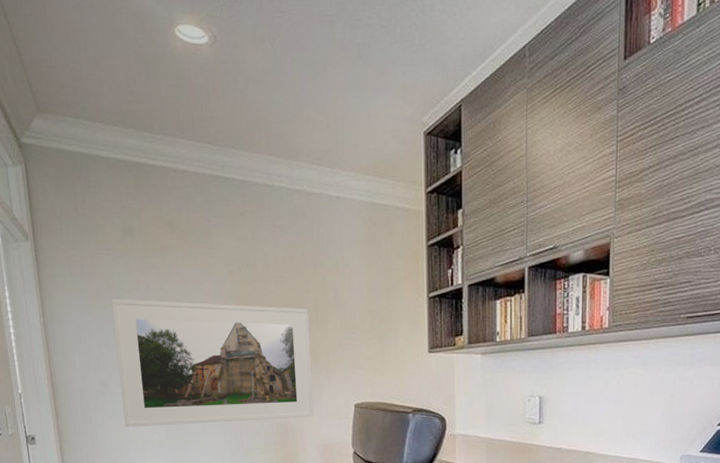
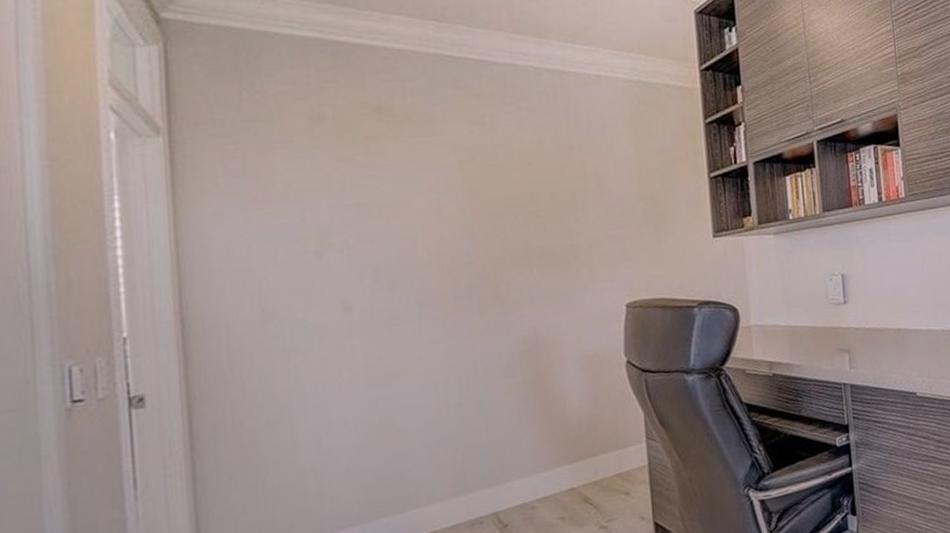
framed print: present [111,298,314,427] -> none [286,198,574,366]

